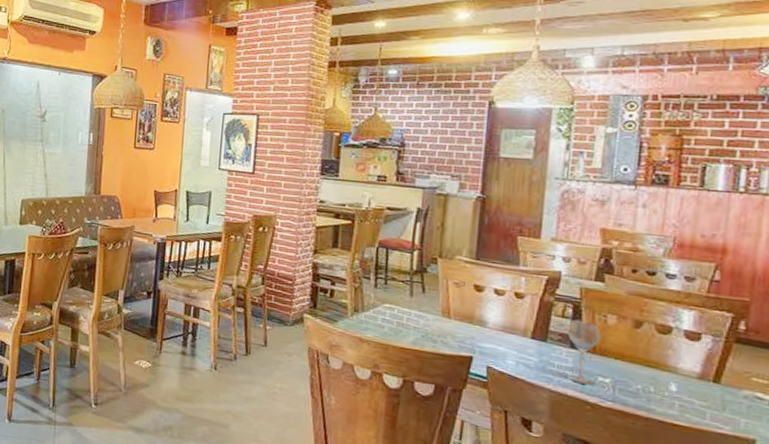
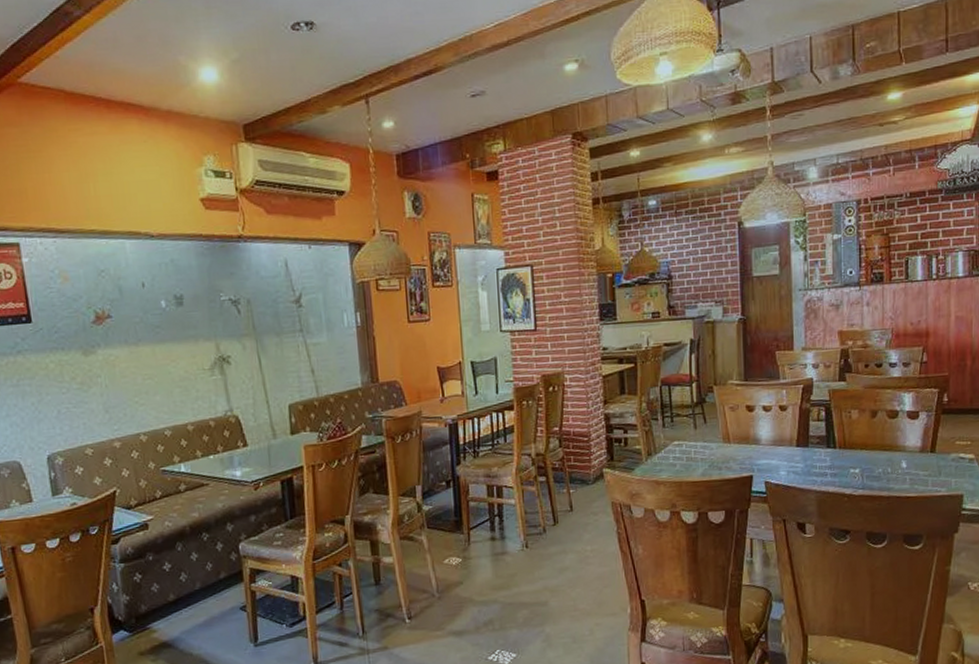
wineglass: present [566,319,601,386] -> none [823,420,849,479]

